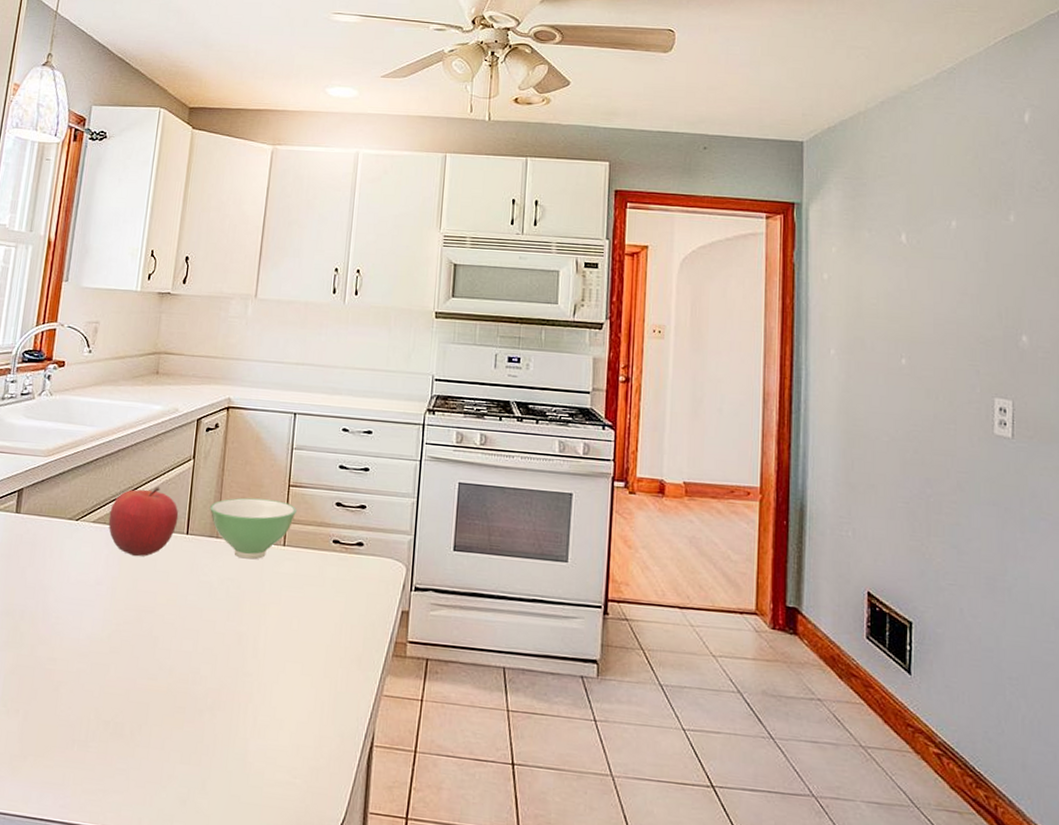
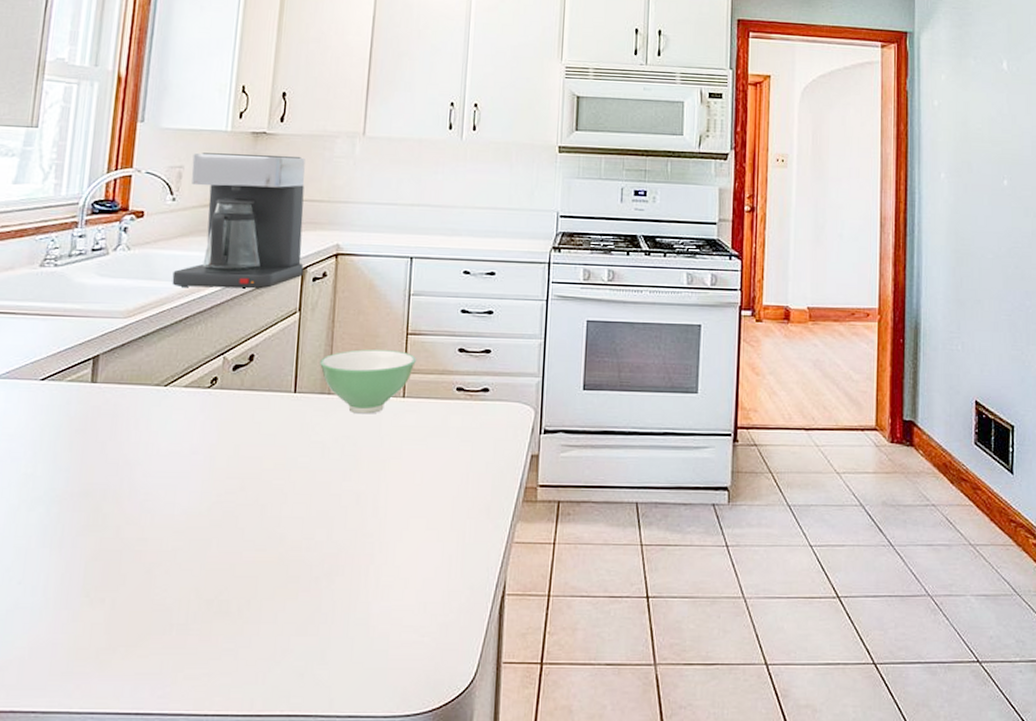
coffee maker: none [85,310,203,437] -> present [172,153,305,289]
fruit: present [108,486,179,557] -> none [203,343,285,421]

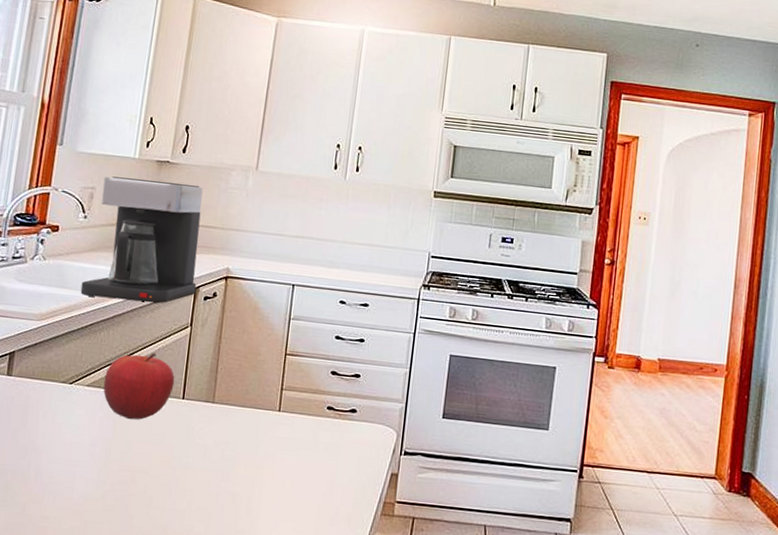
fruit: none [203,343,285,421] -> present [103,352,175,420]
bowl: present [320,349,416,414] -> none [206,365,293,424]

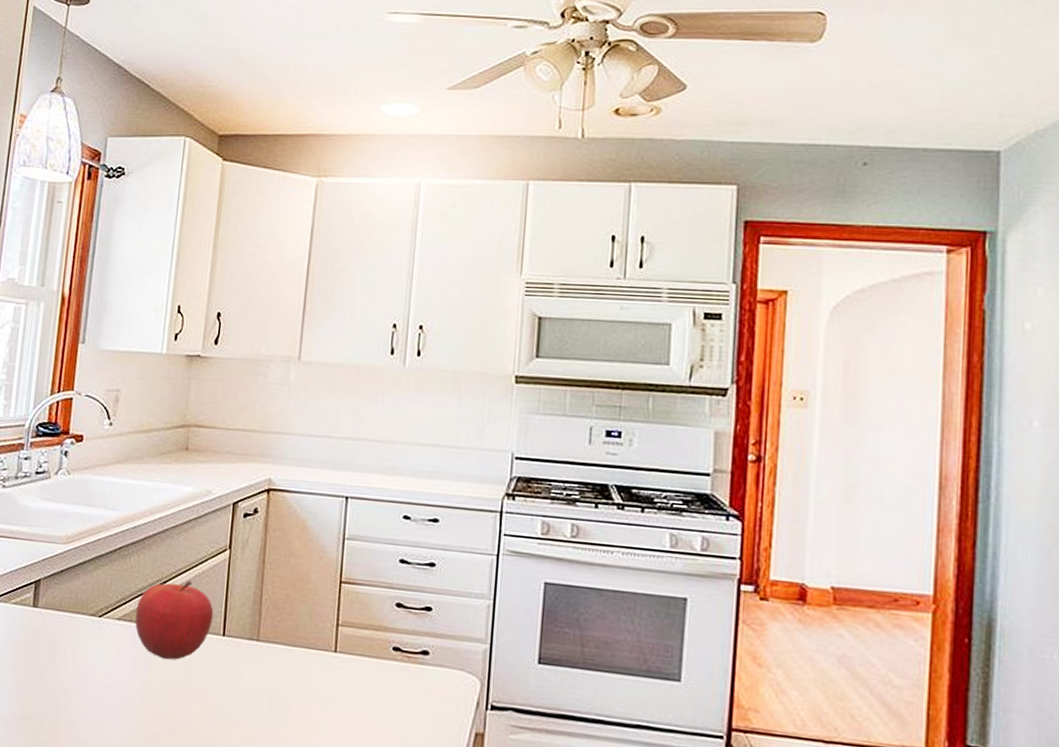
coffee maker: present [80,176,203,304] -> none [107,376,239,523]

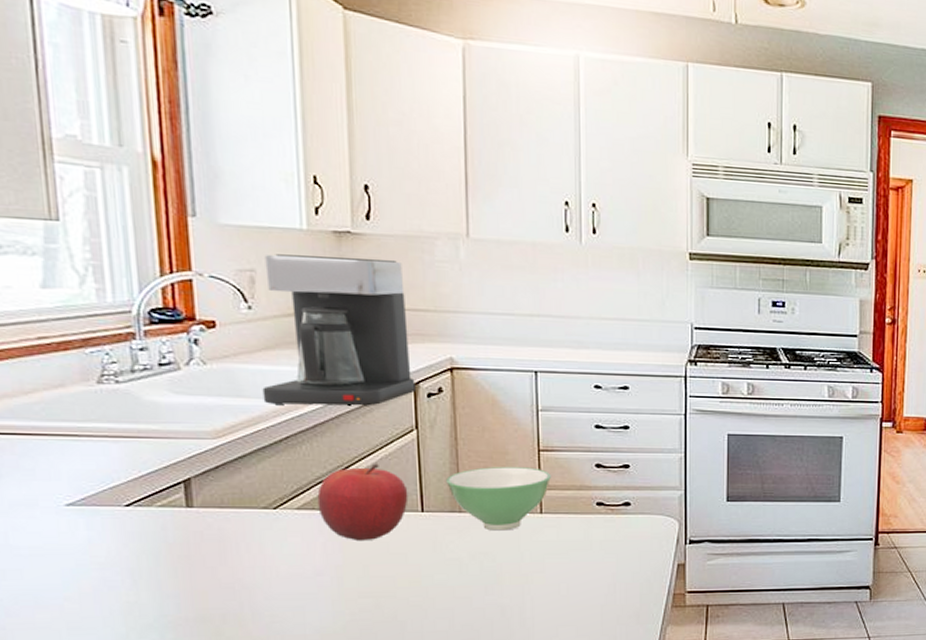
coffee maker: none [107,376,239,523] -> present [262,254,415,406]
bowl: none [249,595,350,667] -> present [446,466,551,531]

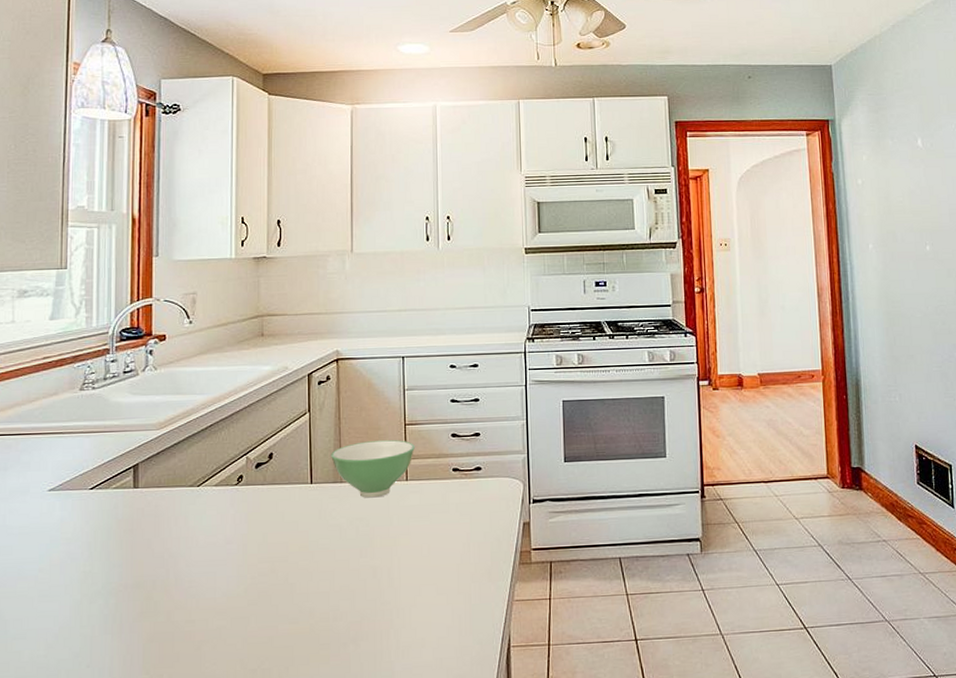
coffee maker: present [262,254,415,406] -> none [195,276,309,398]
fruit: present [317,463,409,542] -> none [231,443,301,512]

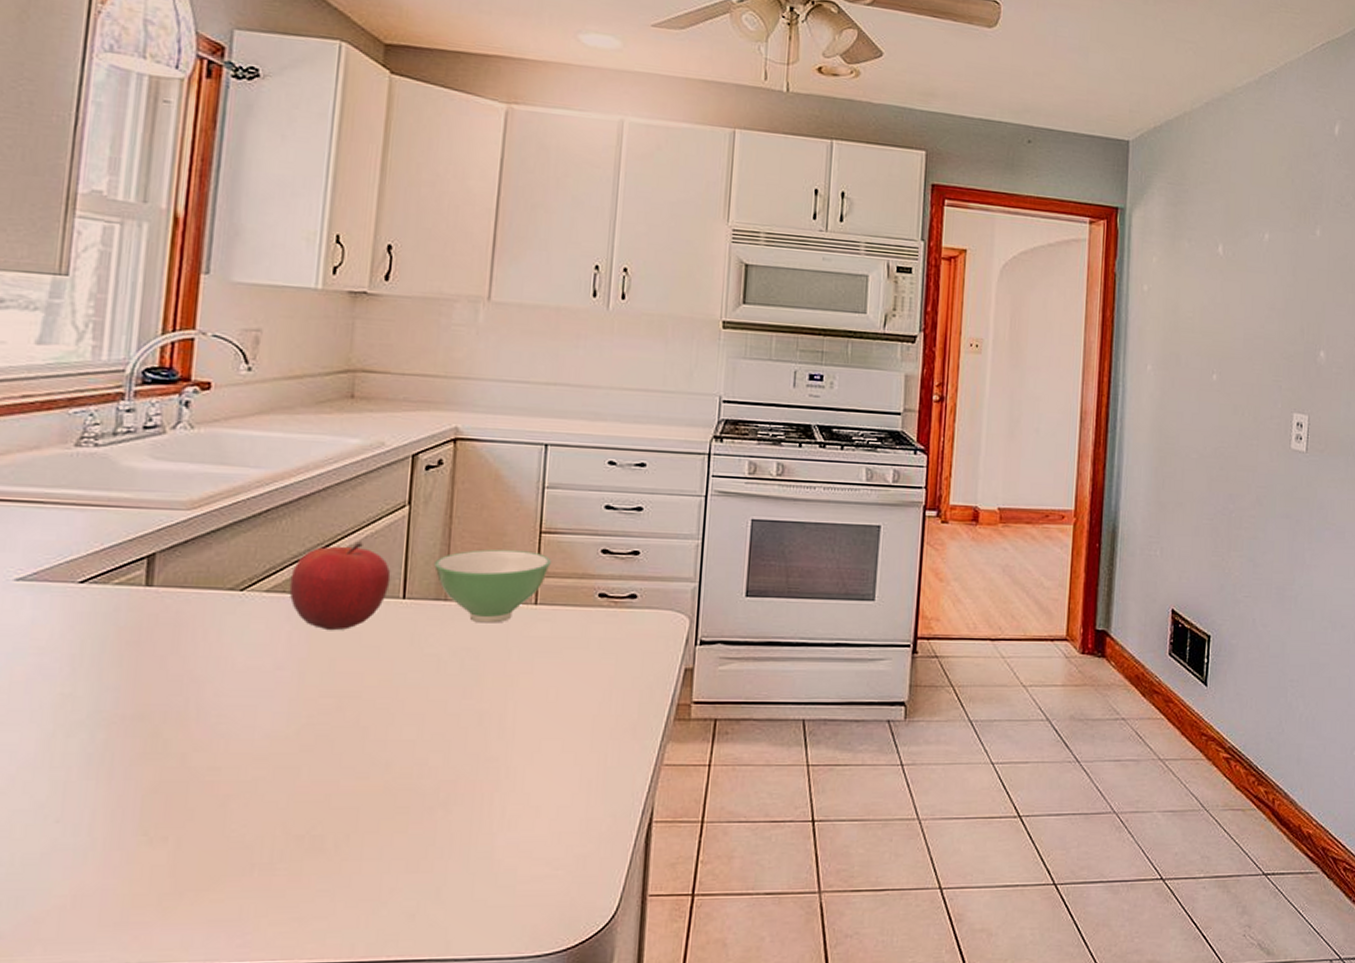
fruit: none [231,443,301,512] -> present [289,541,391,631]

